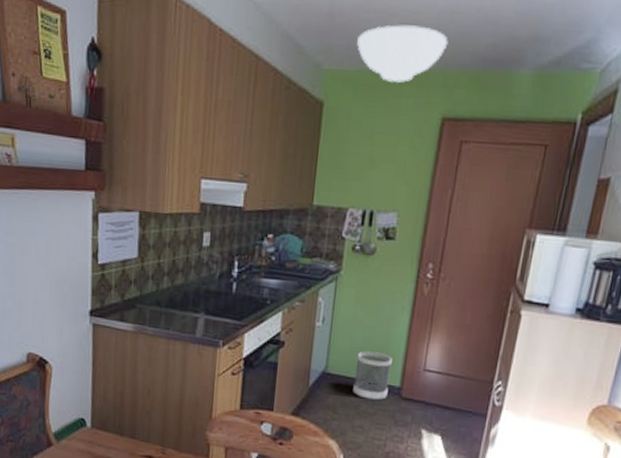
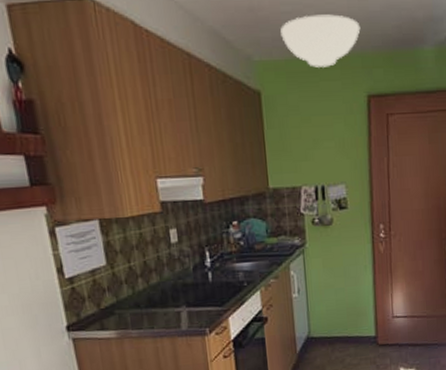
wastebasket: present [353,351,392,401] -> none [334,309,367,353]

